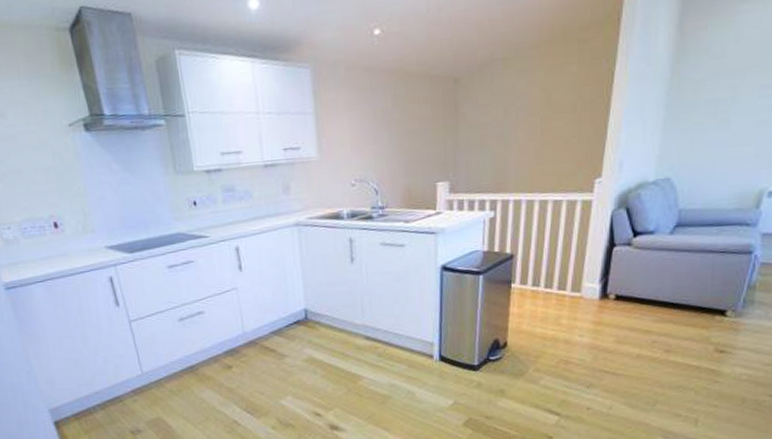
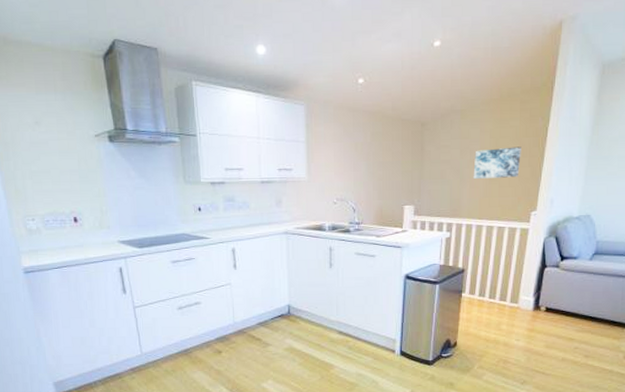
wall art: none [521,98,581,143] -> present [473,146,521,179]

